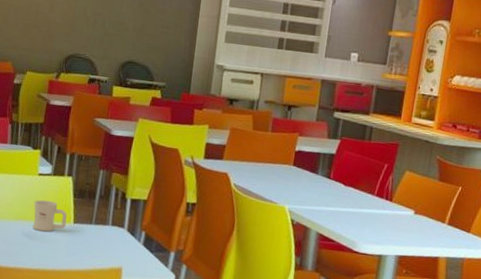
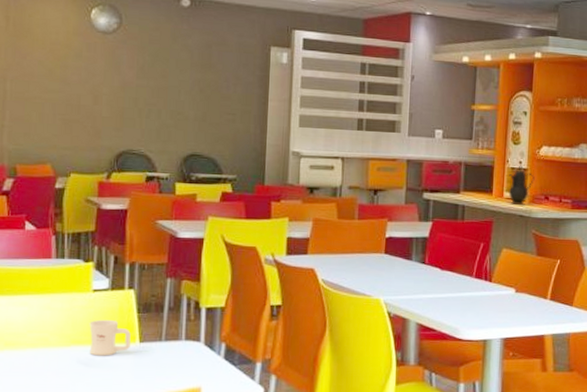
coffeepot: none [416,92,445,132] -> present [508,165,535,206]

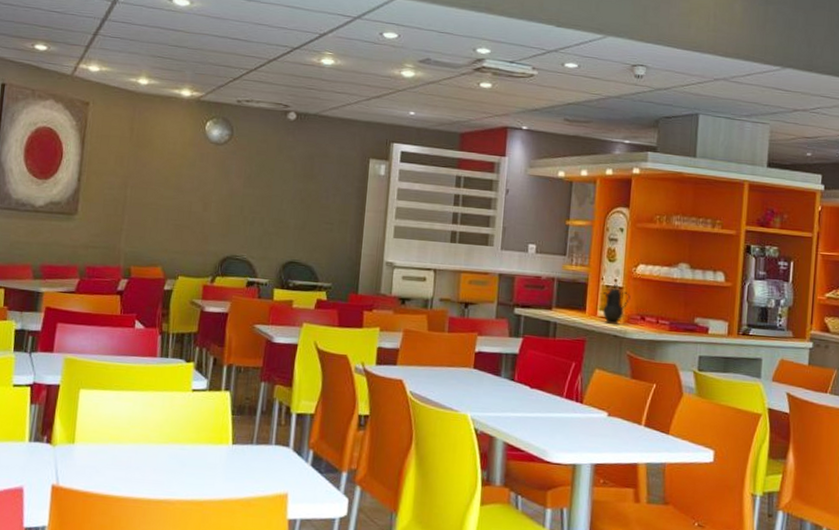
mug: present [89,319,131,356] -> none [185,419,225,456]

